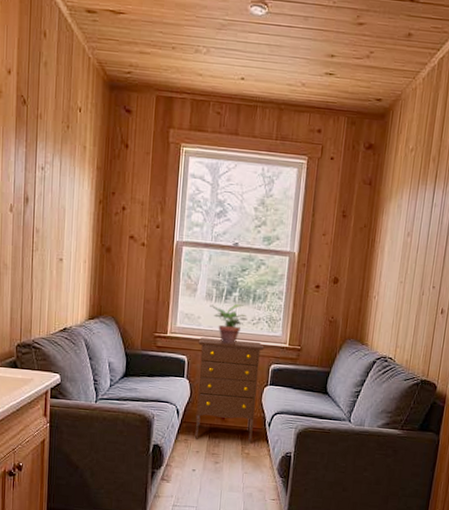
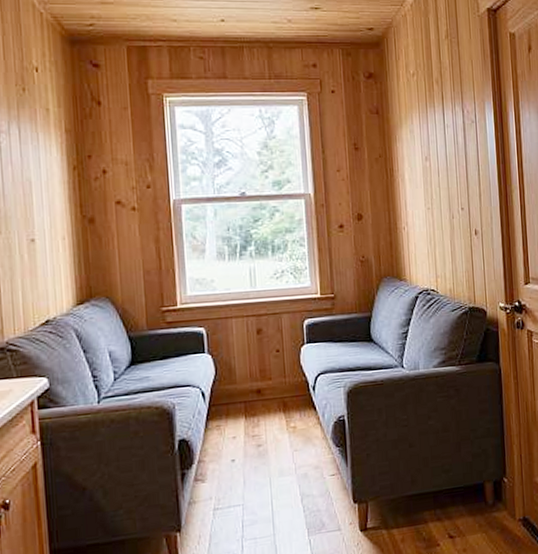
dresser: present [194,338,265,443] -> none [215,298,297,423]
potted plant: present [210,304,247,344] -> none [223,259,269,306]

